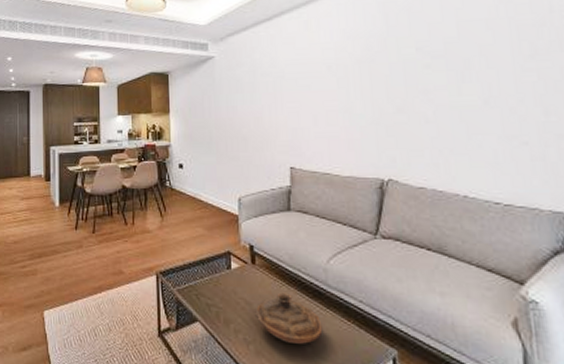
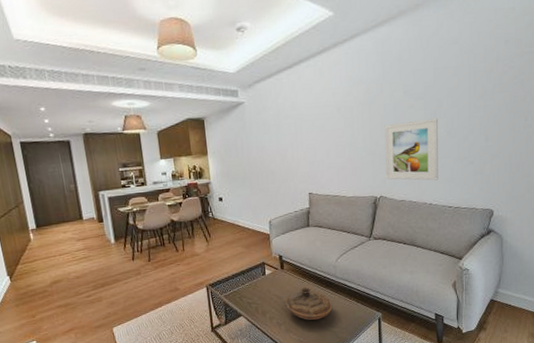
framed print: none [391,82,475,164] -> present [384,118,438,181]

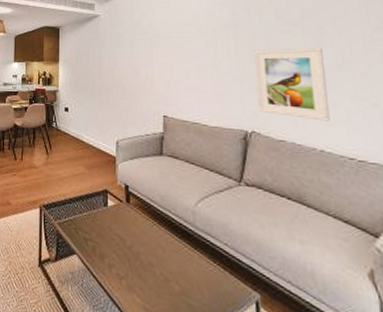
decorative bowl: present [285,286,333,321] -> none [128,231,190,283]

